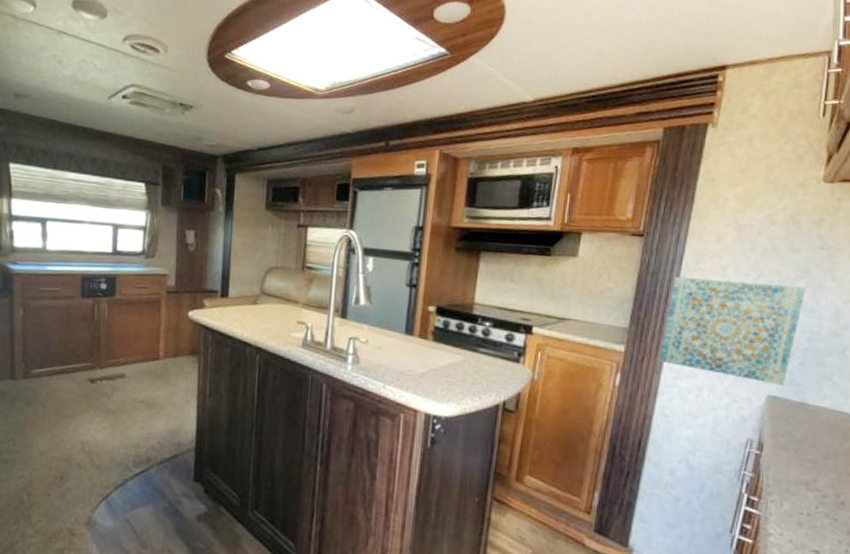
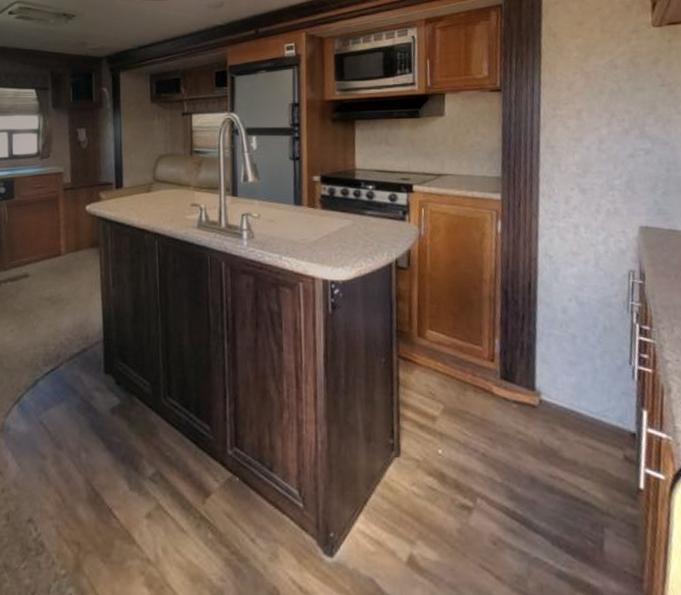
wall art: present [659,277,805,386] -> none [534,122,656,216]

